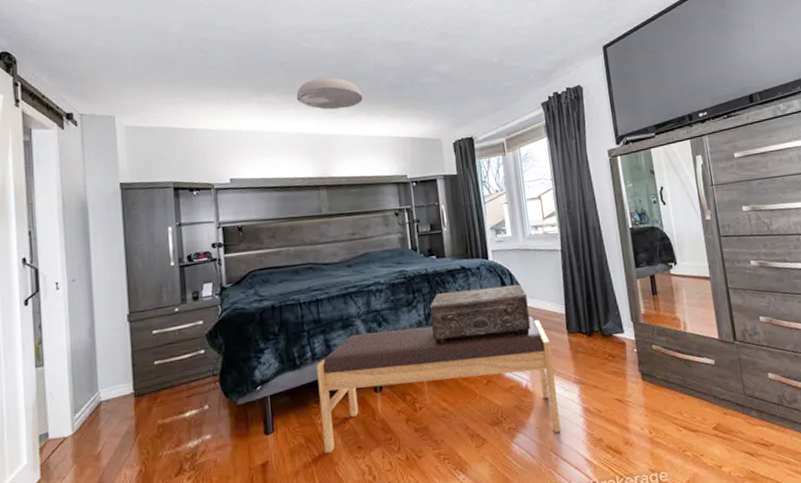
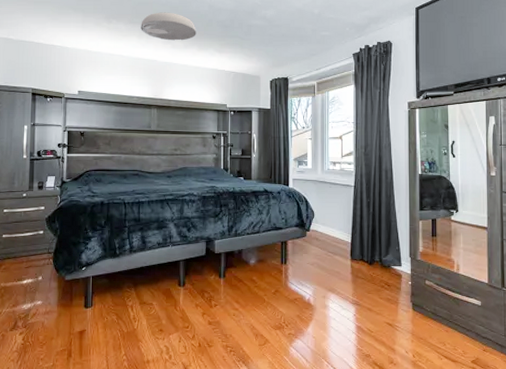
bench: present [316,316,561,453] -> none [131,235,334,343]
decorative box: present [429,284,531,345] -> none [232,210,318,255]

